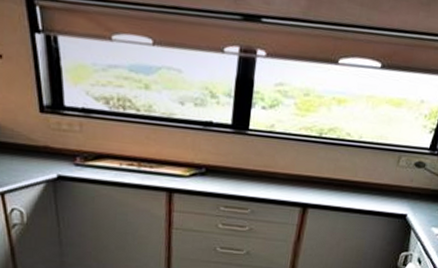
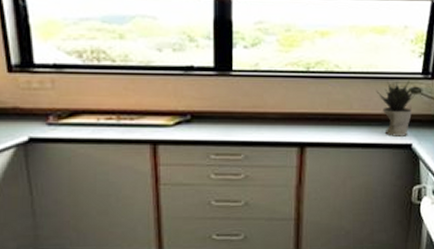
potted plant: none [382,153,421,207] -> present [376,79,416,137]

